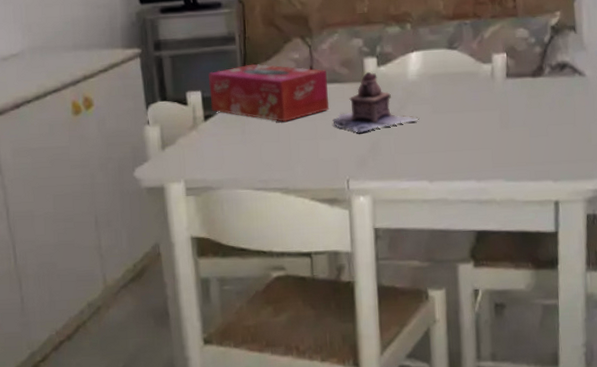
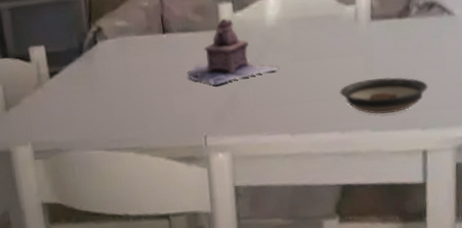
tissue box: present [208,64,330,122] -> none [51,14,184,76]
saucer: none [476,131,560,166] -> present [340,77,428,115]

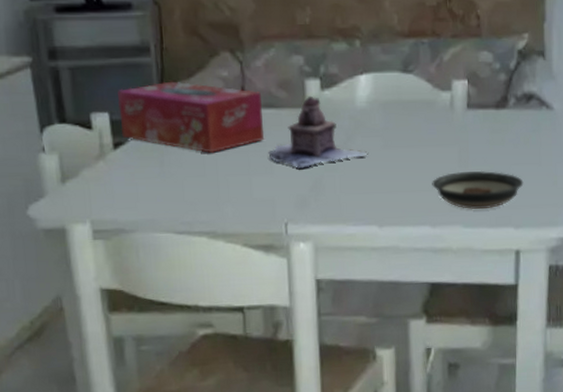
tissue box: none [51,14,184,76] -> present [118,81,265,153]

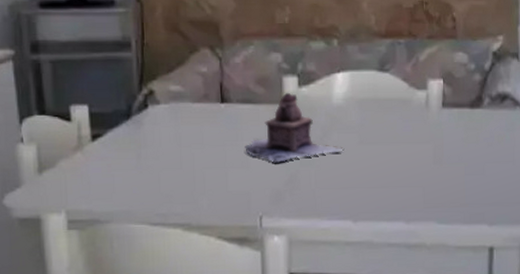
tissue box: present [118,81,265,153] -> none [98,75,242,146]
saucer: present [432,170,524,210] -> none [406,168,498,207]

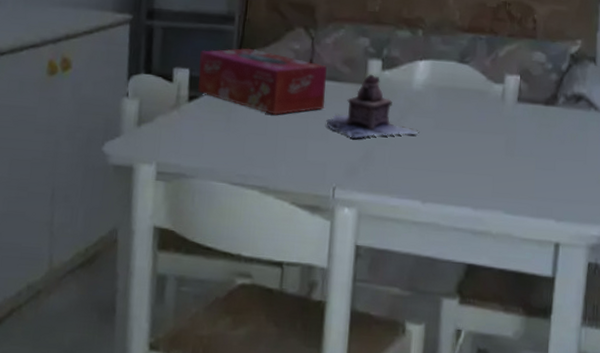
tissue box: none [98,75,242,146] -> present [197,48,327,115]

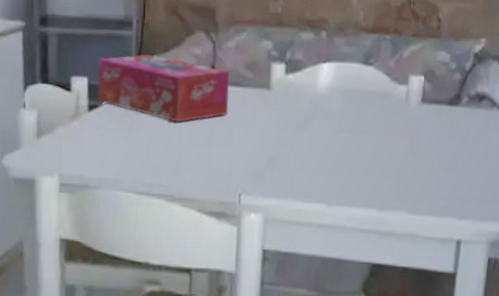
teapot: present [326,74,420,139] -> none [230,78,325,144]

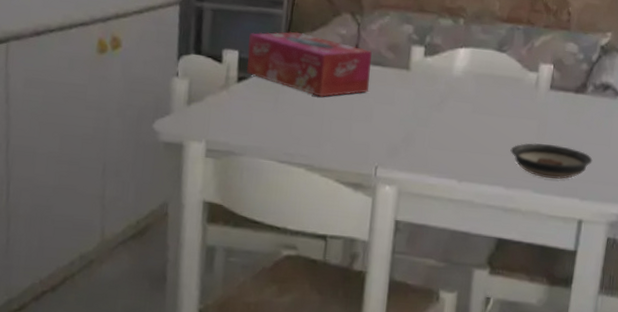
saucer: none [381,161,470,198] -> present [510,143,593,179]

